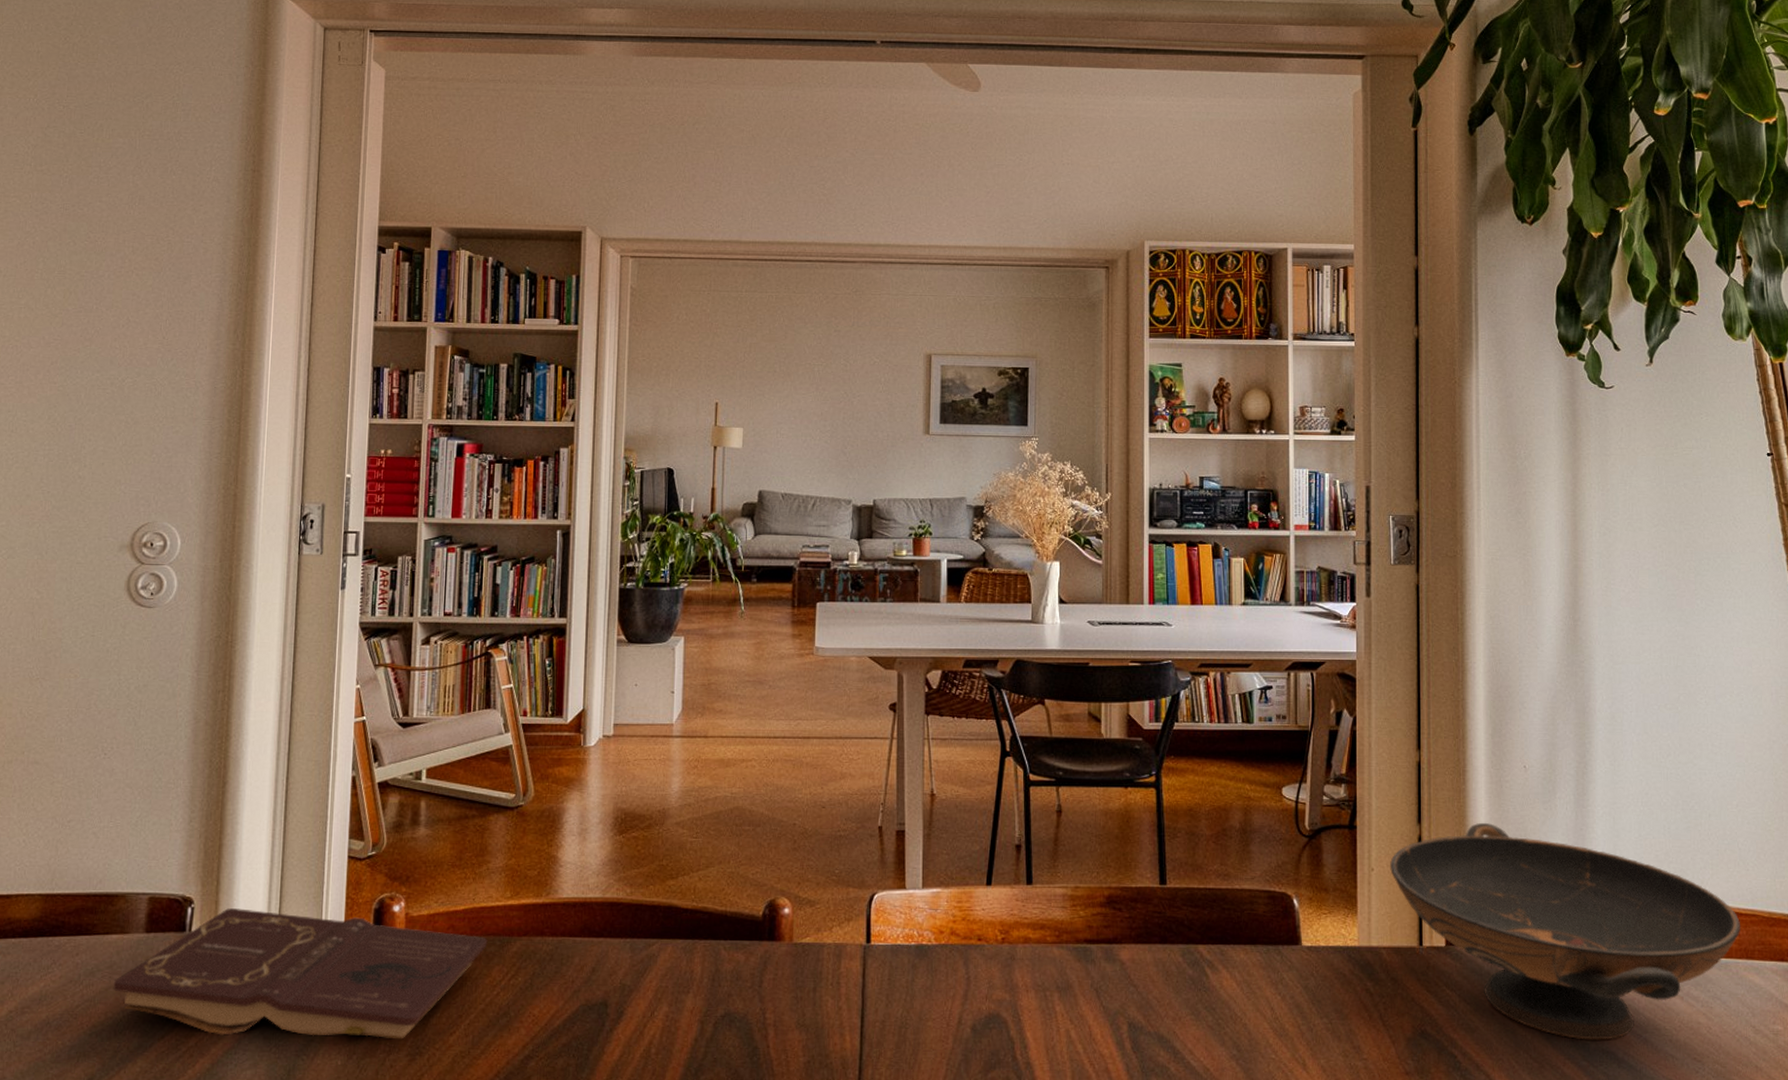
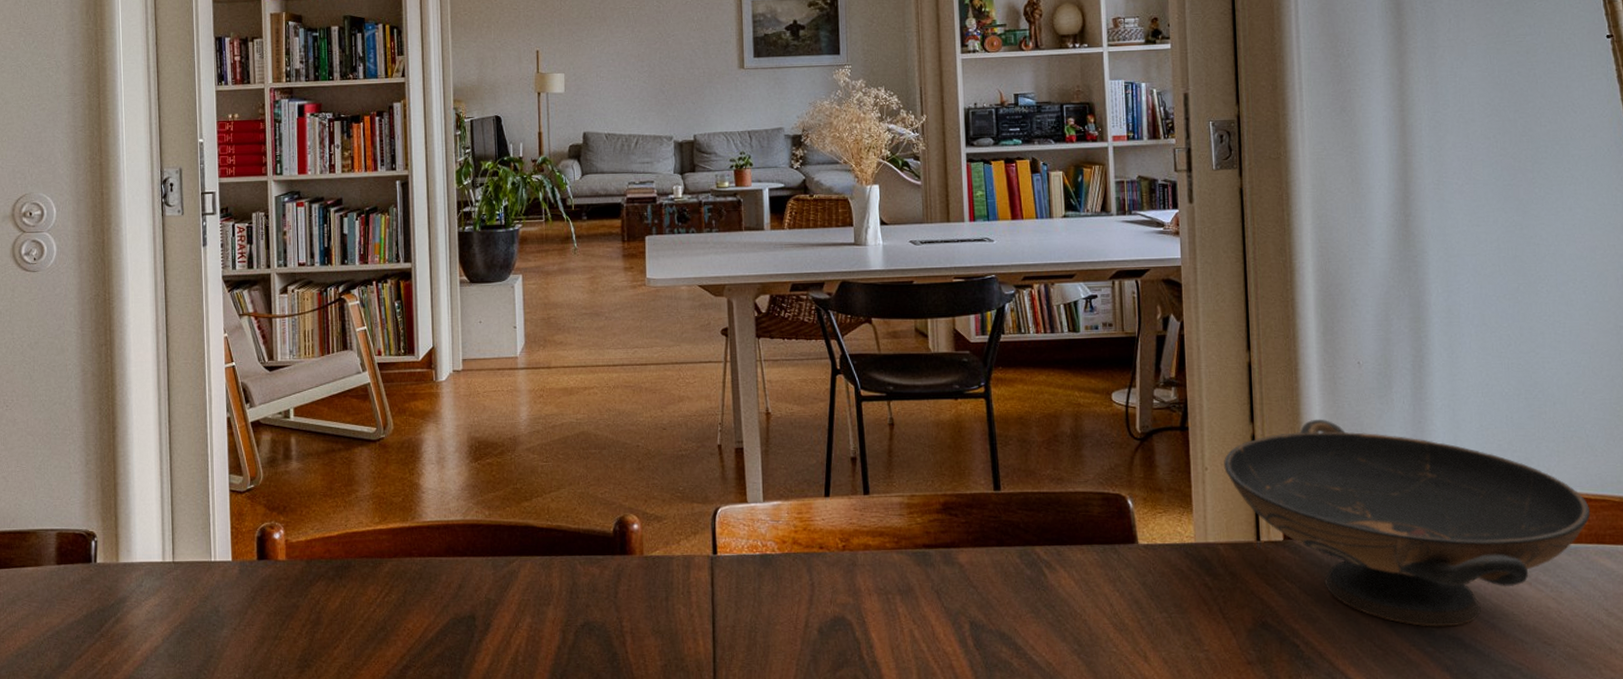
book: present [113,908,488,1040] -> none [33,540,361,654]

